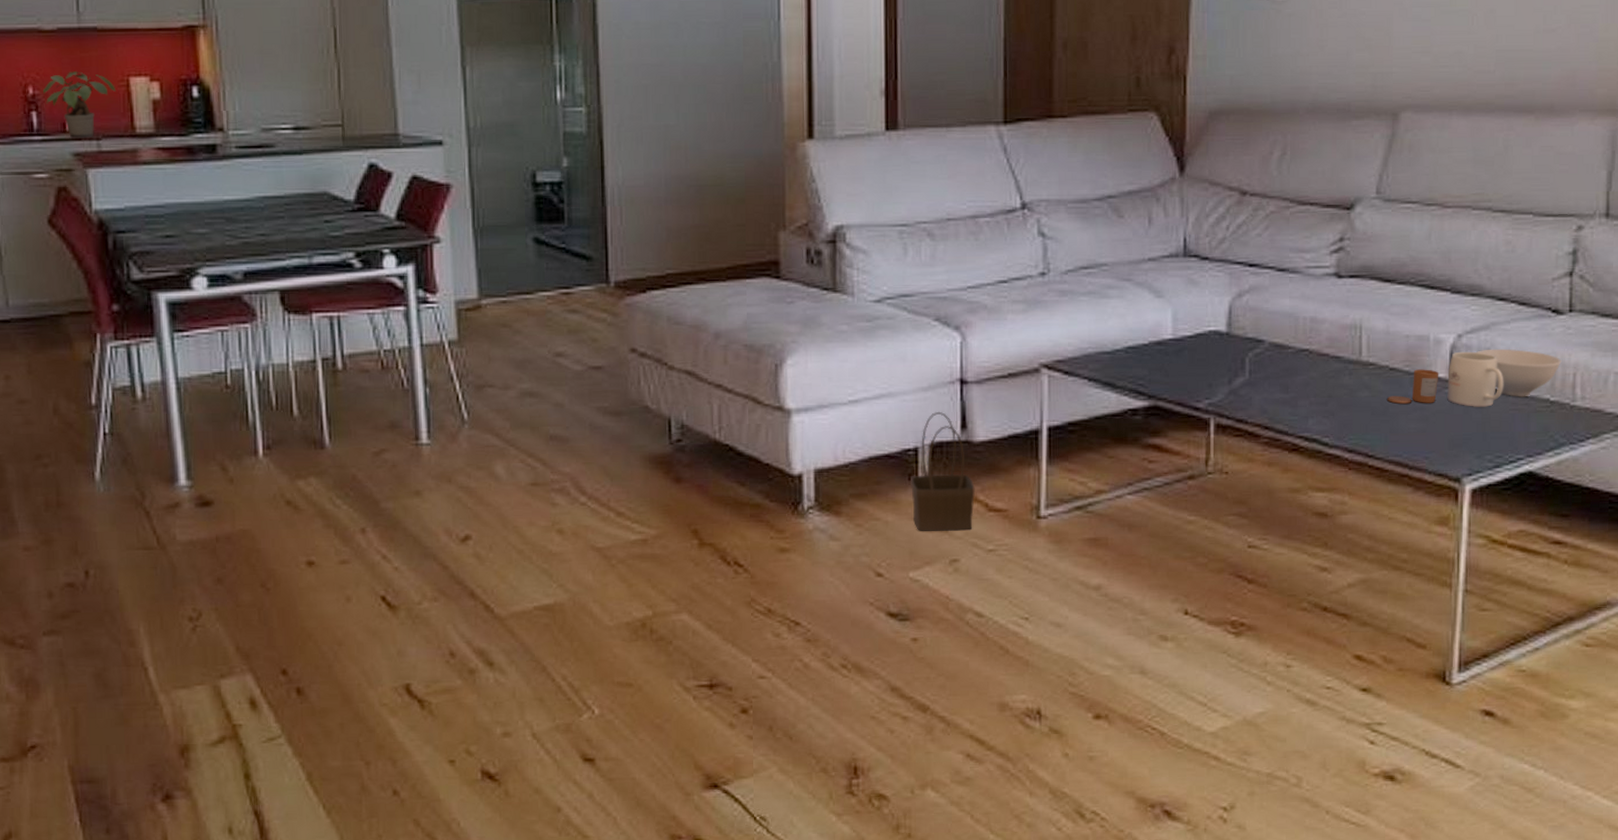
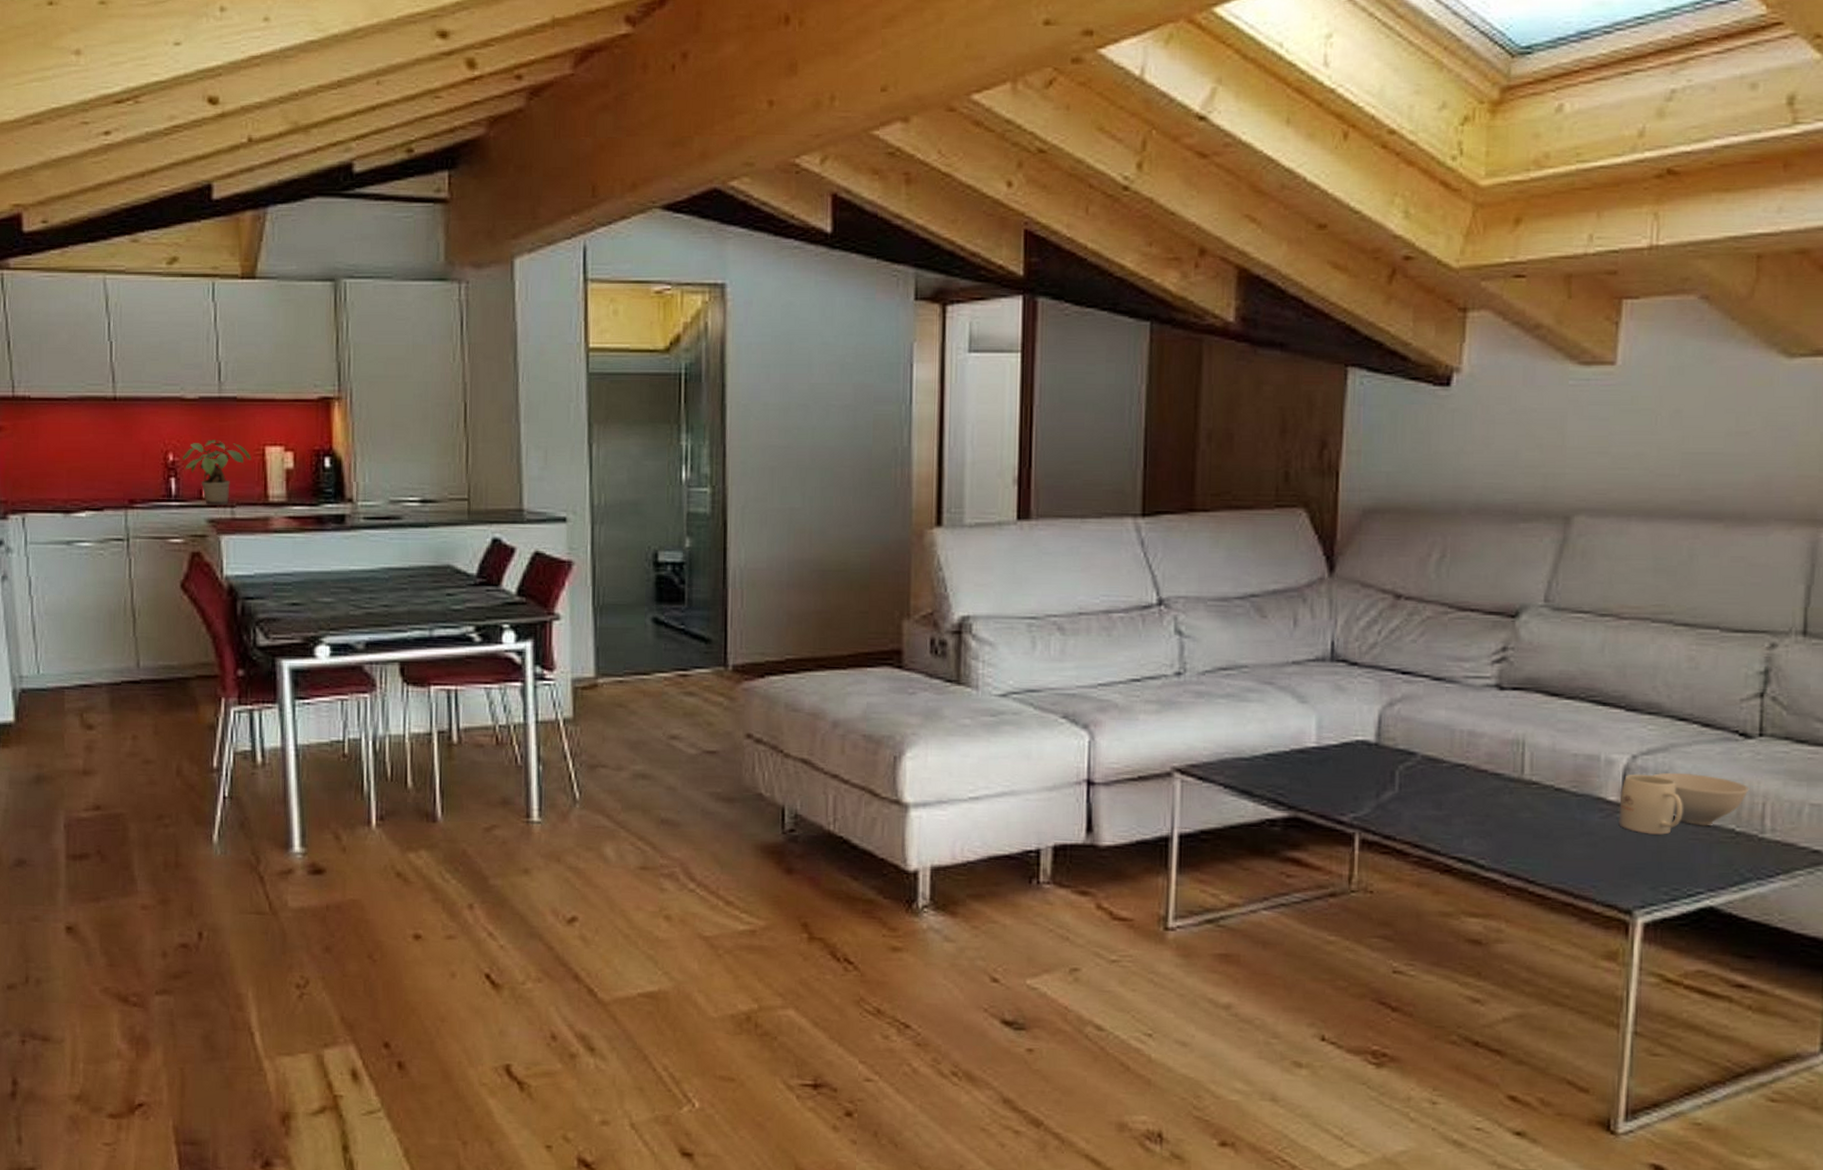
basket: present [910,411,975,531] -> none [1030,812,1099,939]
candle: present [1387,369,1439,405] -> none [1551,791,1610,829]

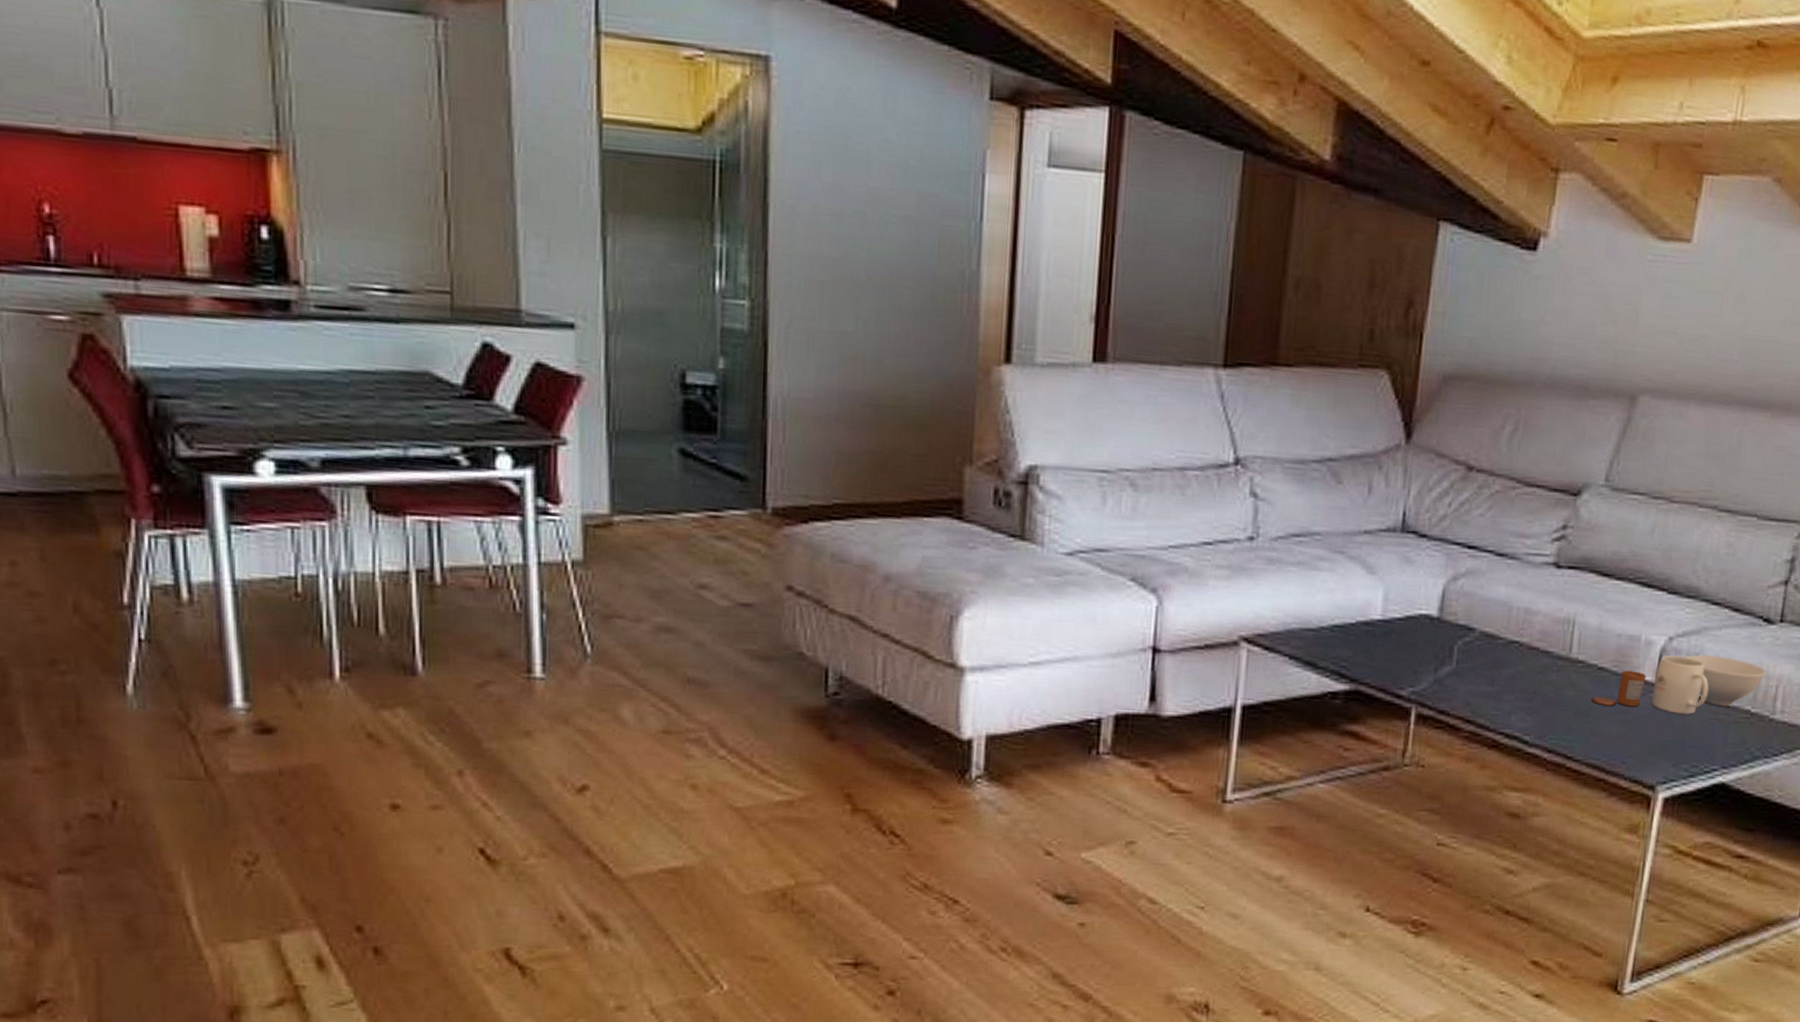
potted plant: present [183,440,252,505] -> none [63,190,161,277]
candle: none [1551,791,1610,829] -> present [1592,670,1647,708]

